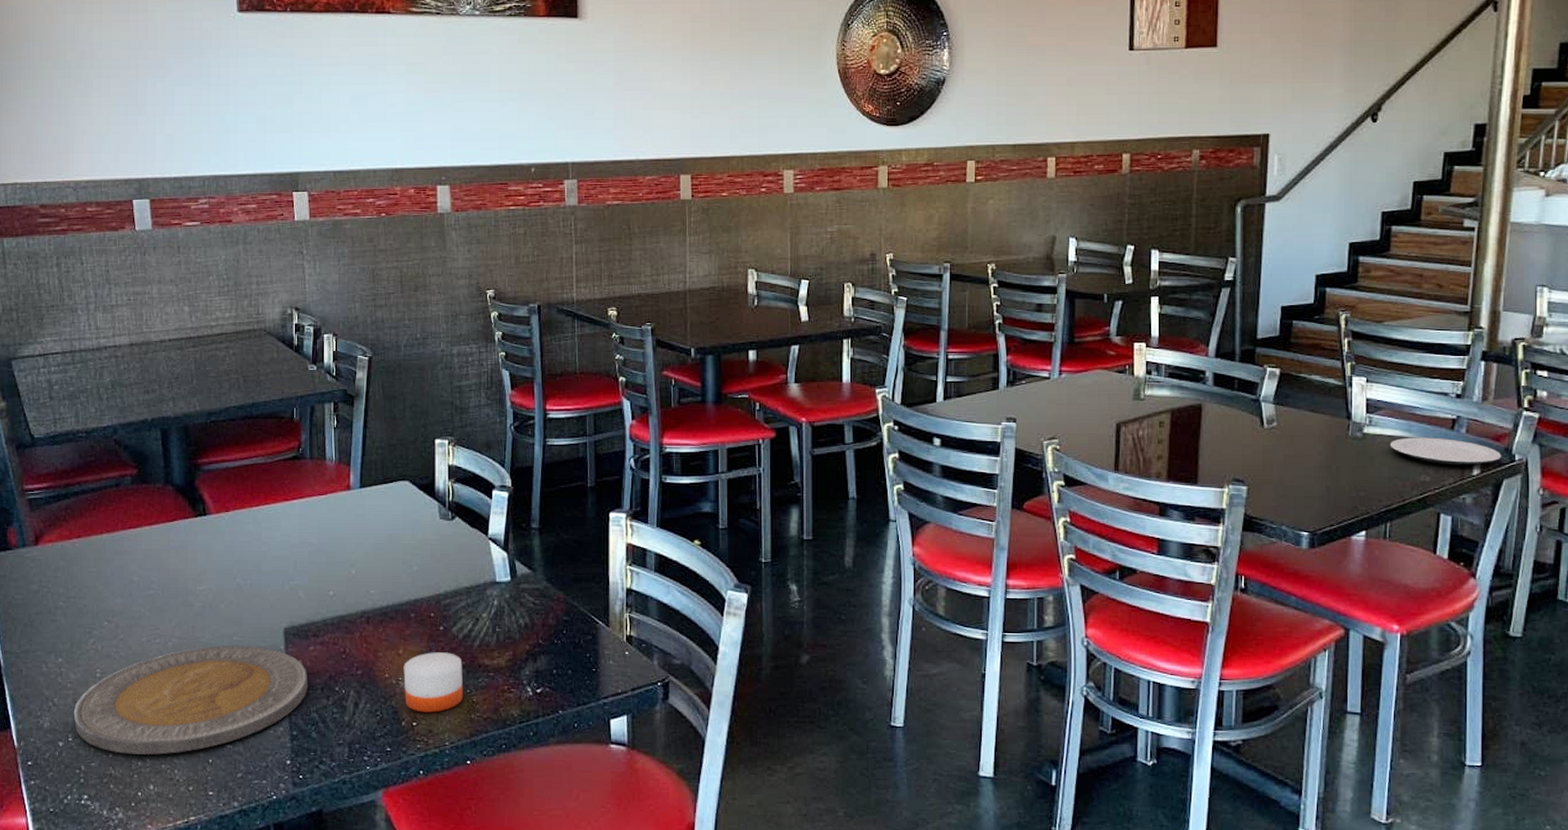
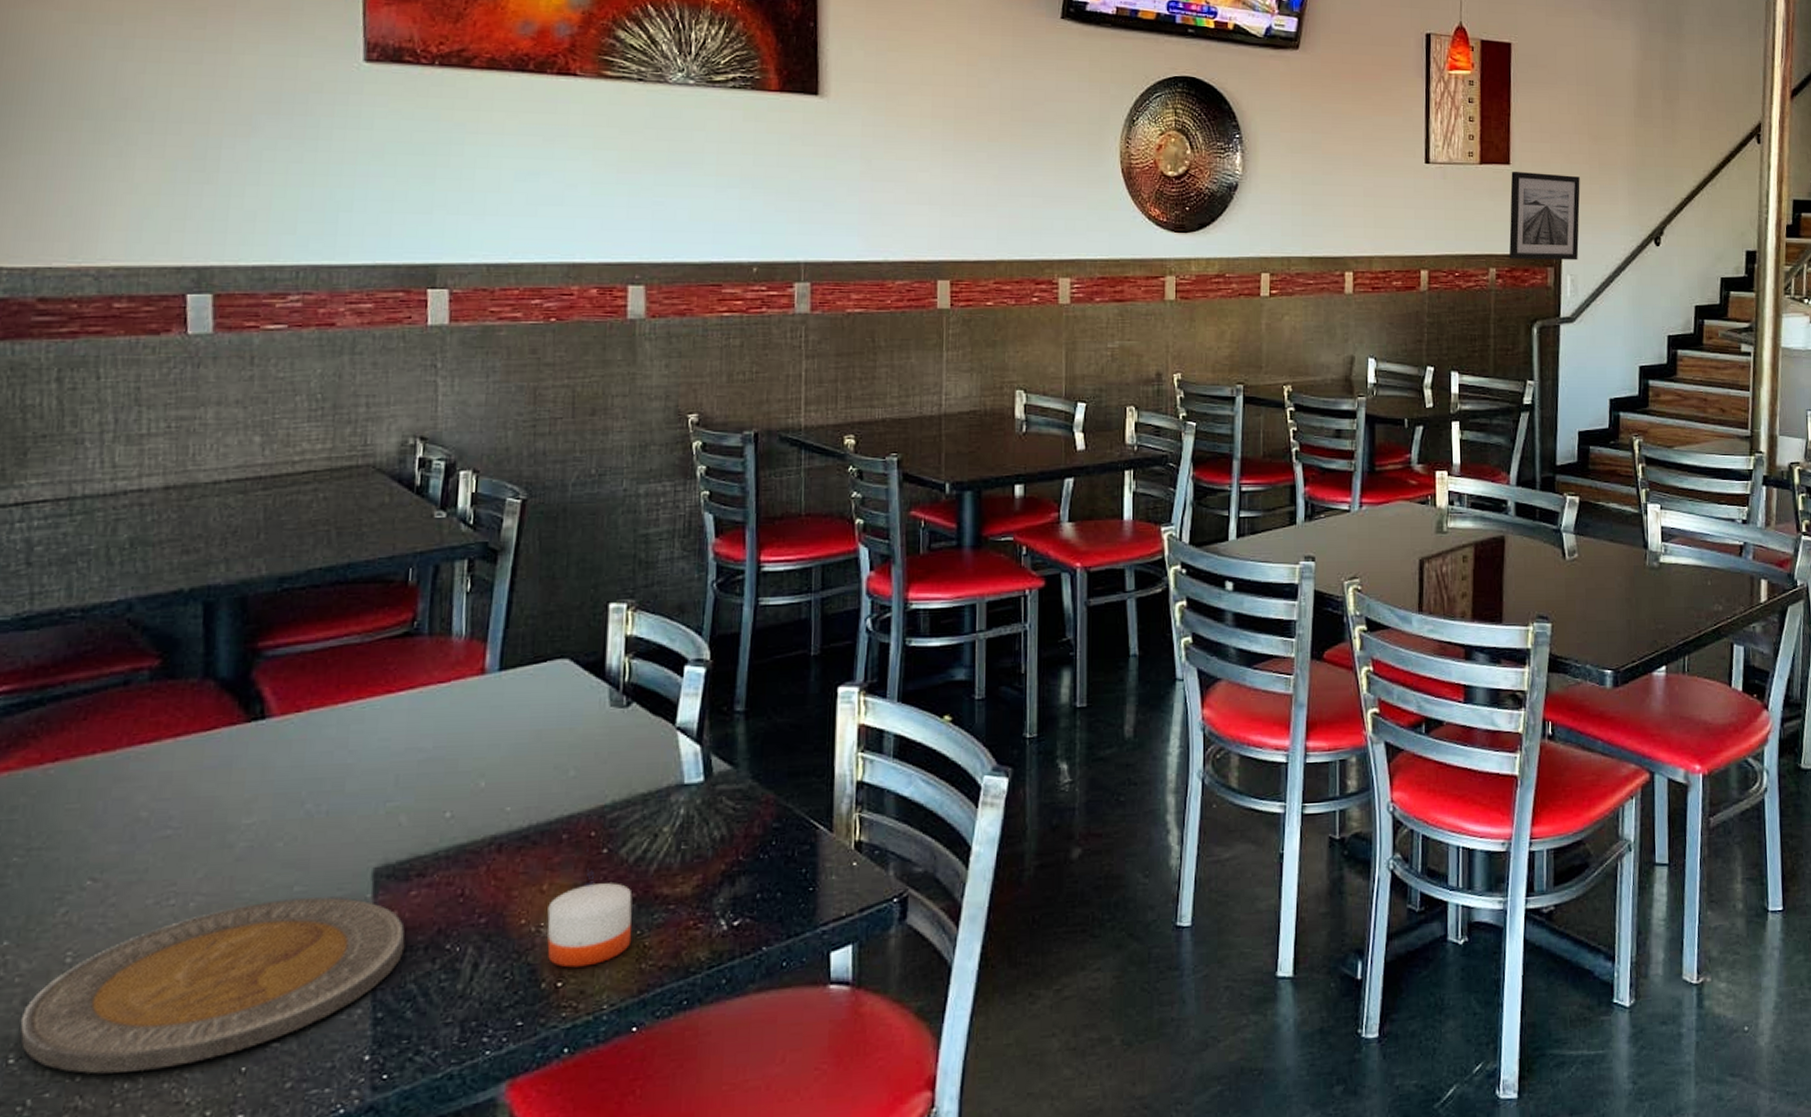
wall art: none [1214,53,1292,140] -> present [1509,171,1580,260]
plate: present [1389,437,1502,466] -> none [1684,565,1786,593]

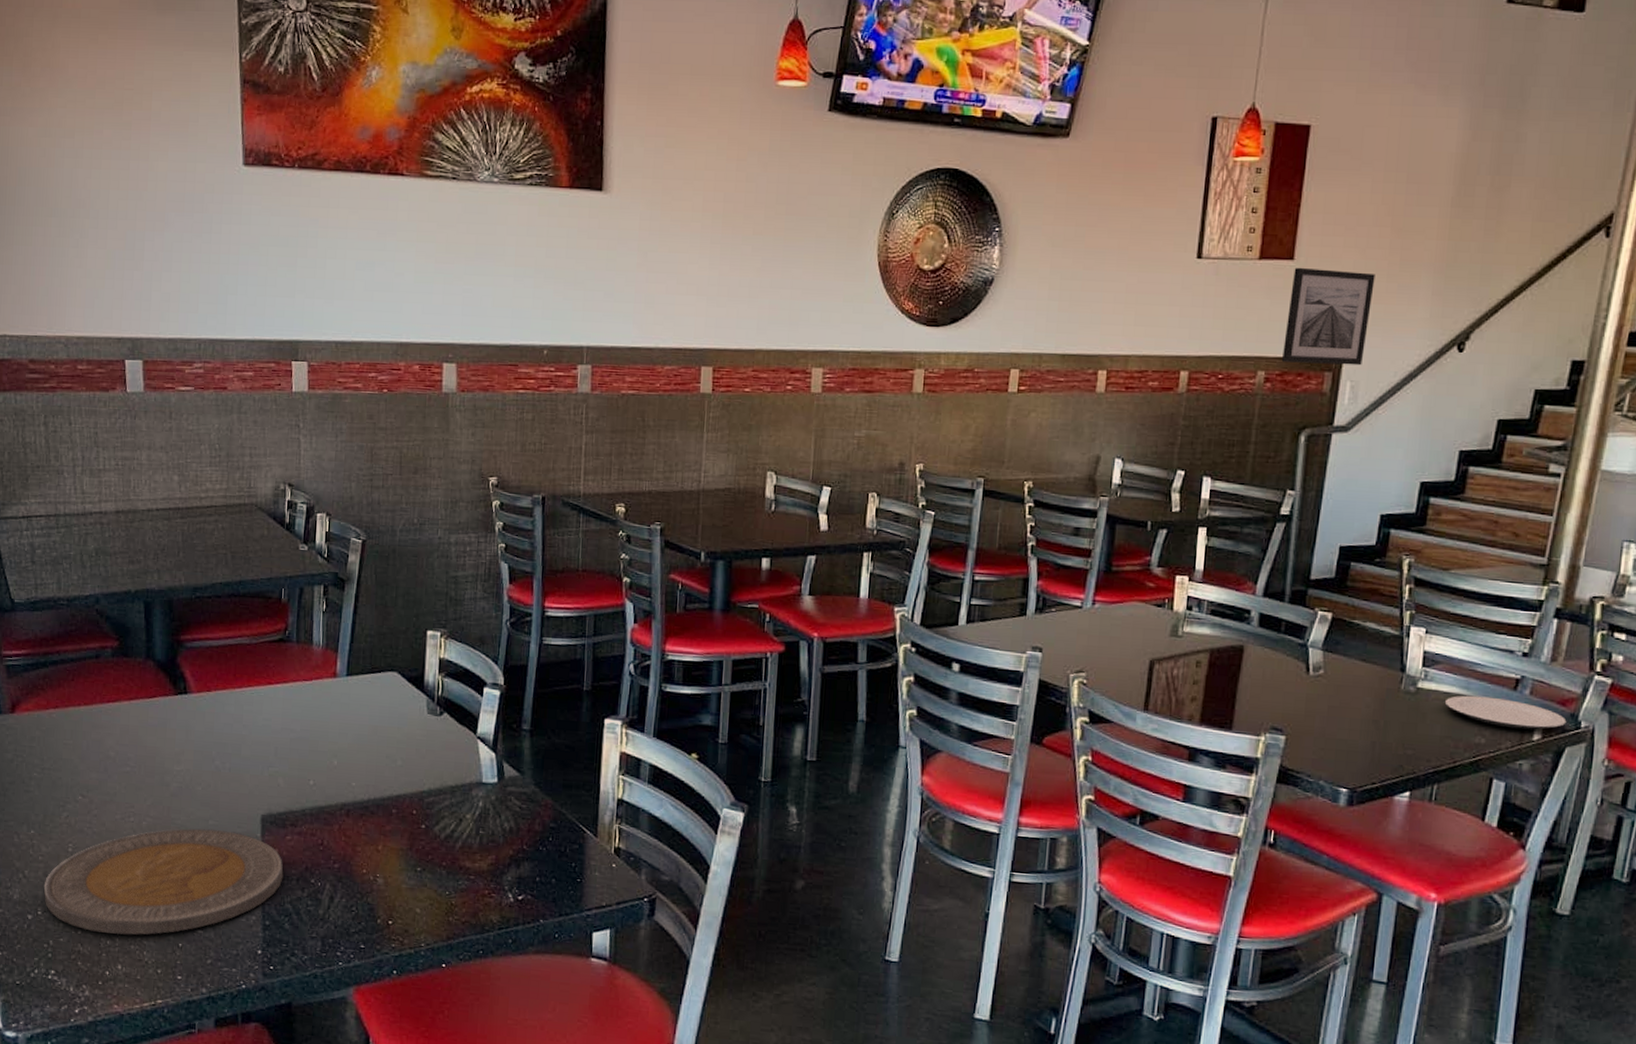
candle: present [547,882,632,968] -> none [381,849,443,912]
plate: none [1684,565,1786,593] -> present [1444,695,1567,730]

